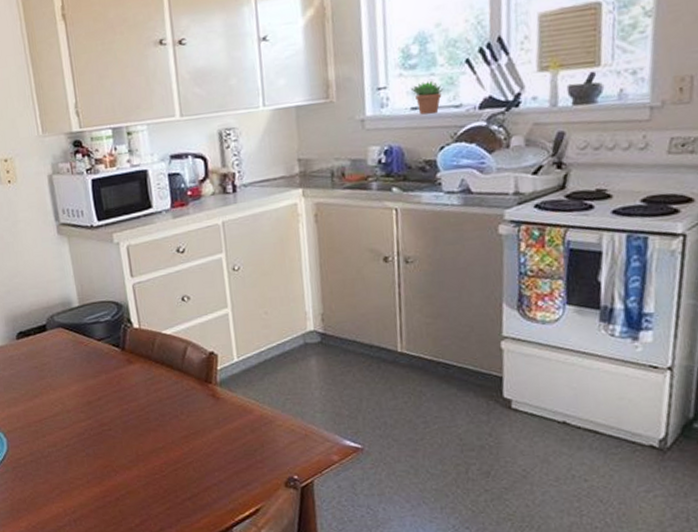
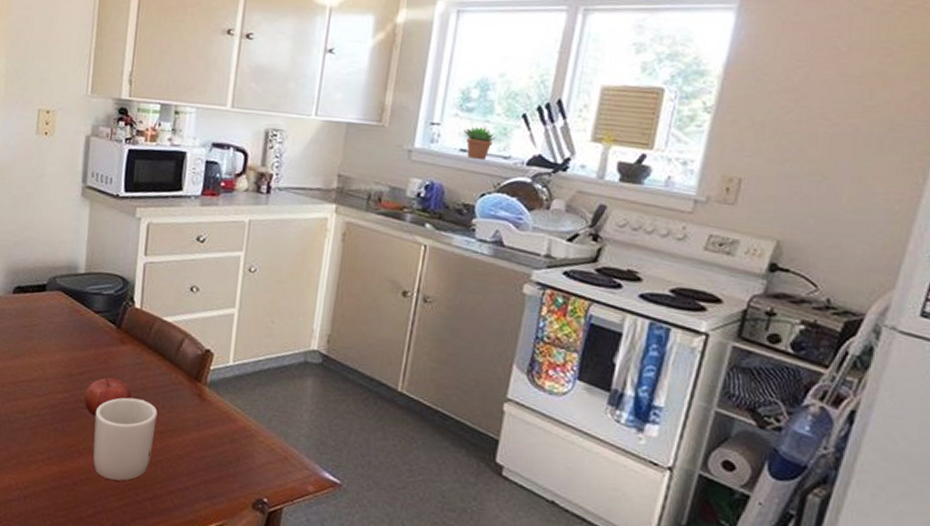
fruit: none [106,397,150,435] -> present [84,377,131,416]
mug: none [120,410,182,489] -> present [92,397,158,481]

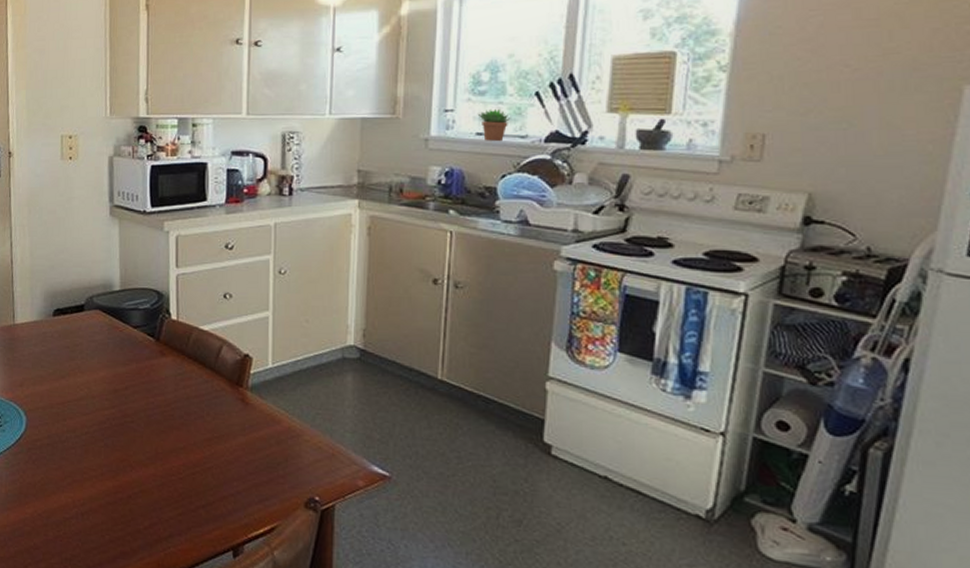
fruit: present [84,377,131,416] -> none [130,390,175,429]
mug: present [92,397,158,481] -> none [142,408,203,491]

